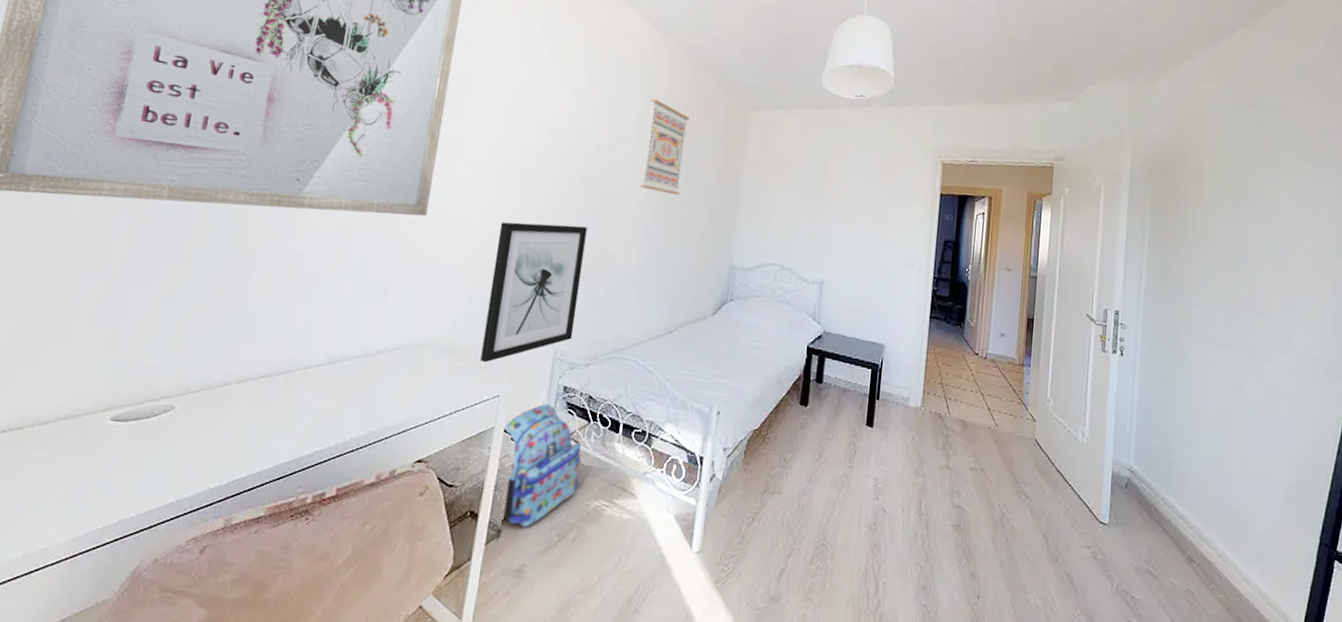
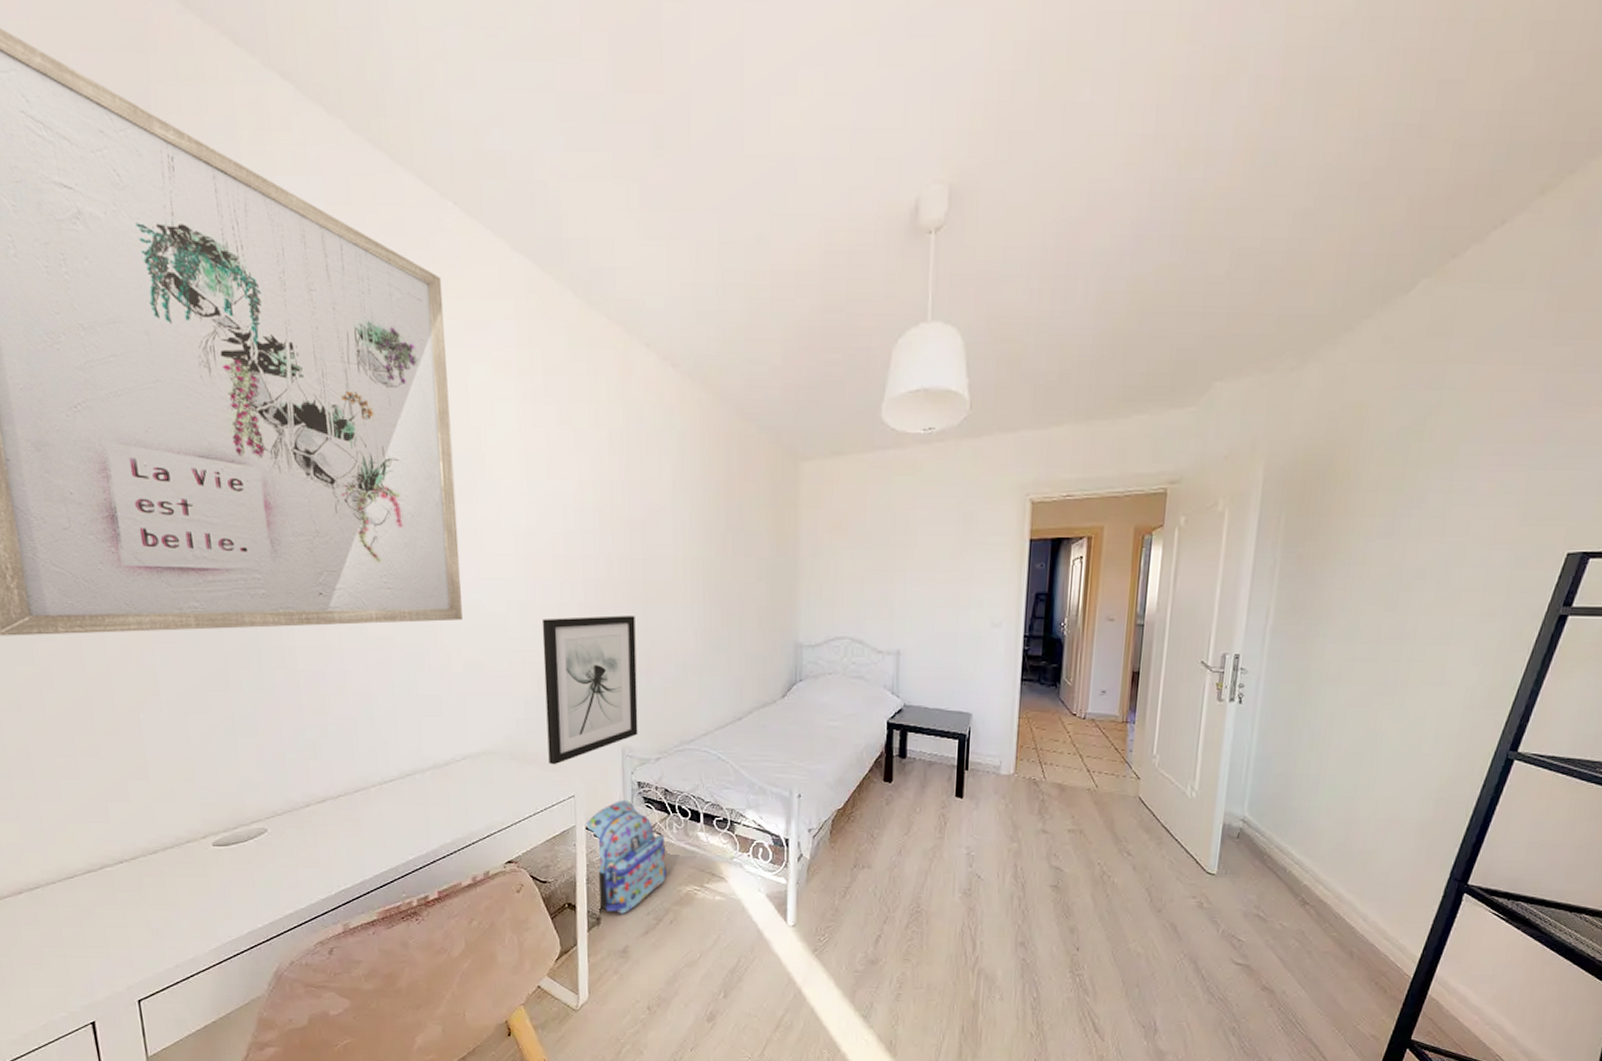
wall art: present [639,98,690,195] -> none [684,459,731,571]

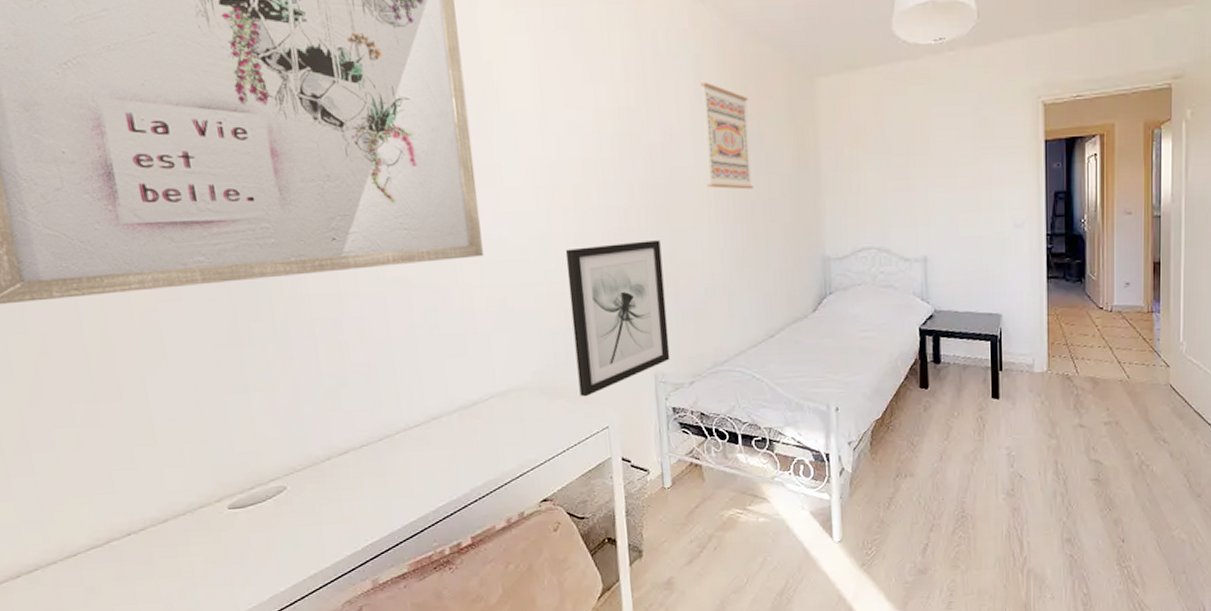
backpack: present [585,800,666,914] -> none [620,427,708,545]
wall art: none [684,459,731,571] -> present [701,82,754,190]

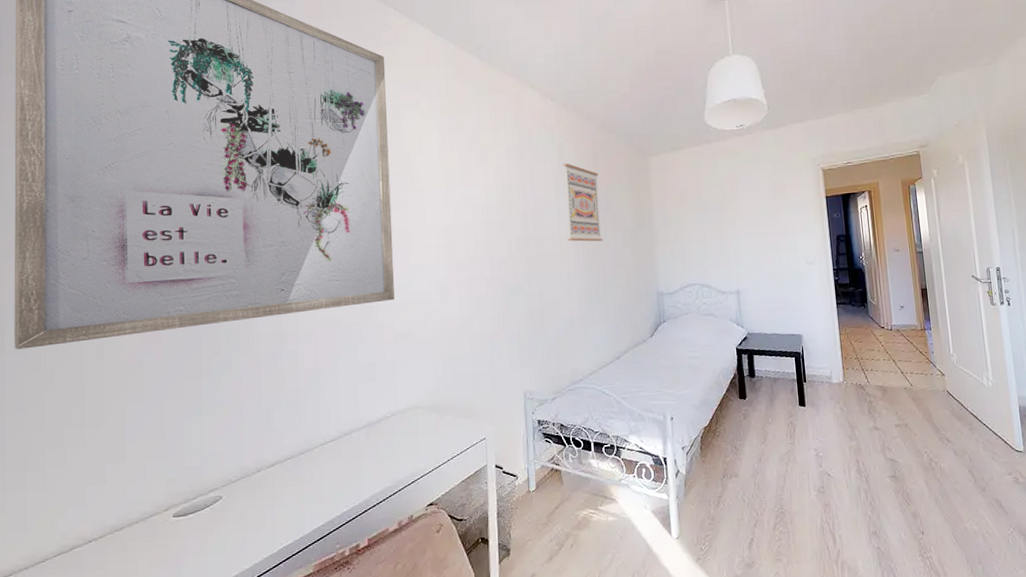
wall art: present [565,240,670,397] -> none [457,283,537,413]

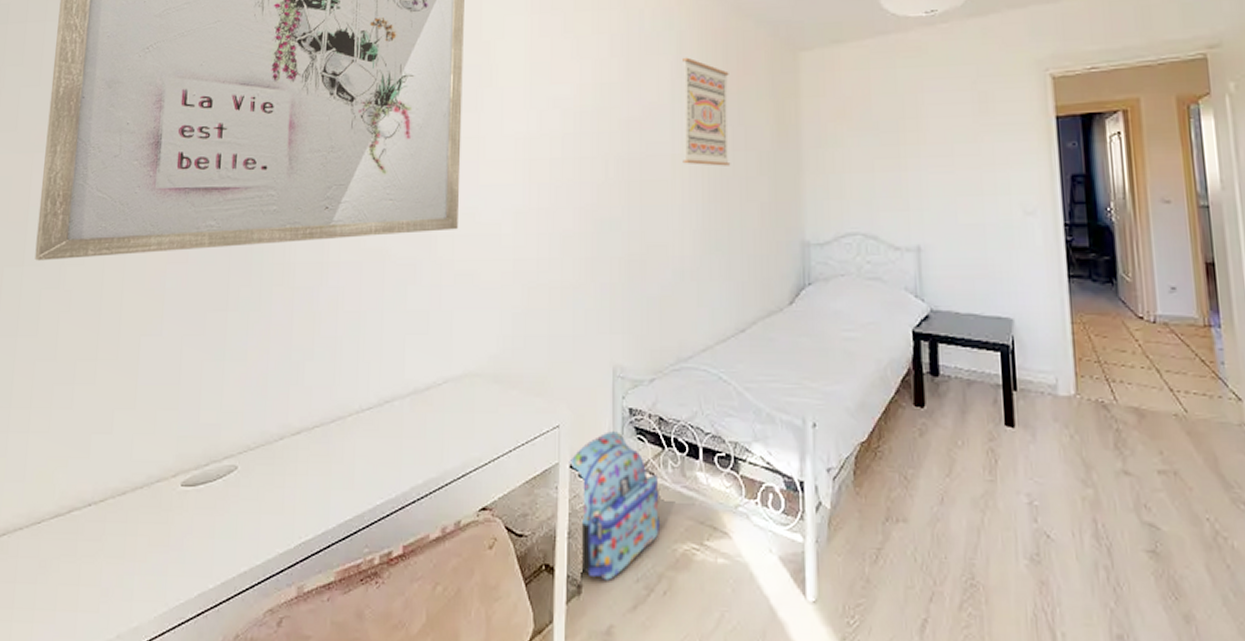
backpack: none [494,437,566,543] -> present [569,431,660,580]

